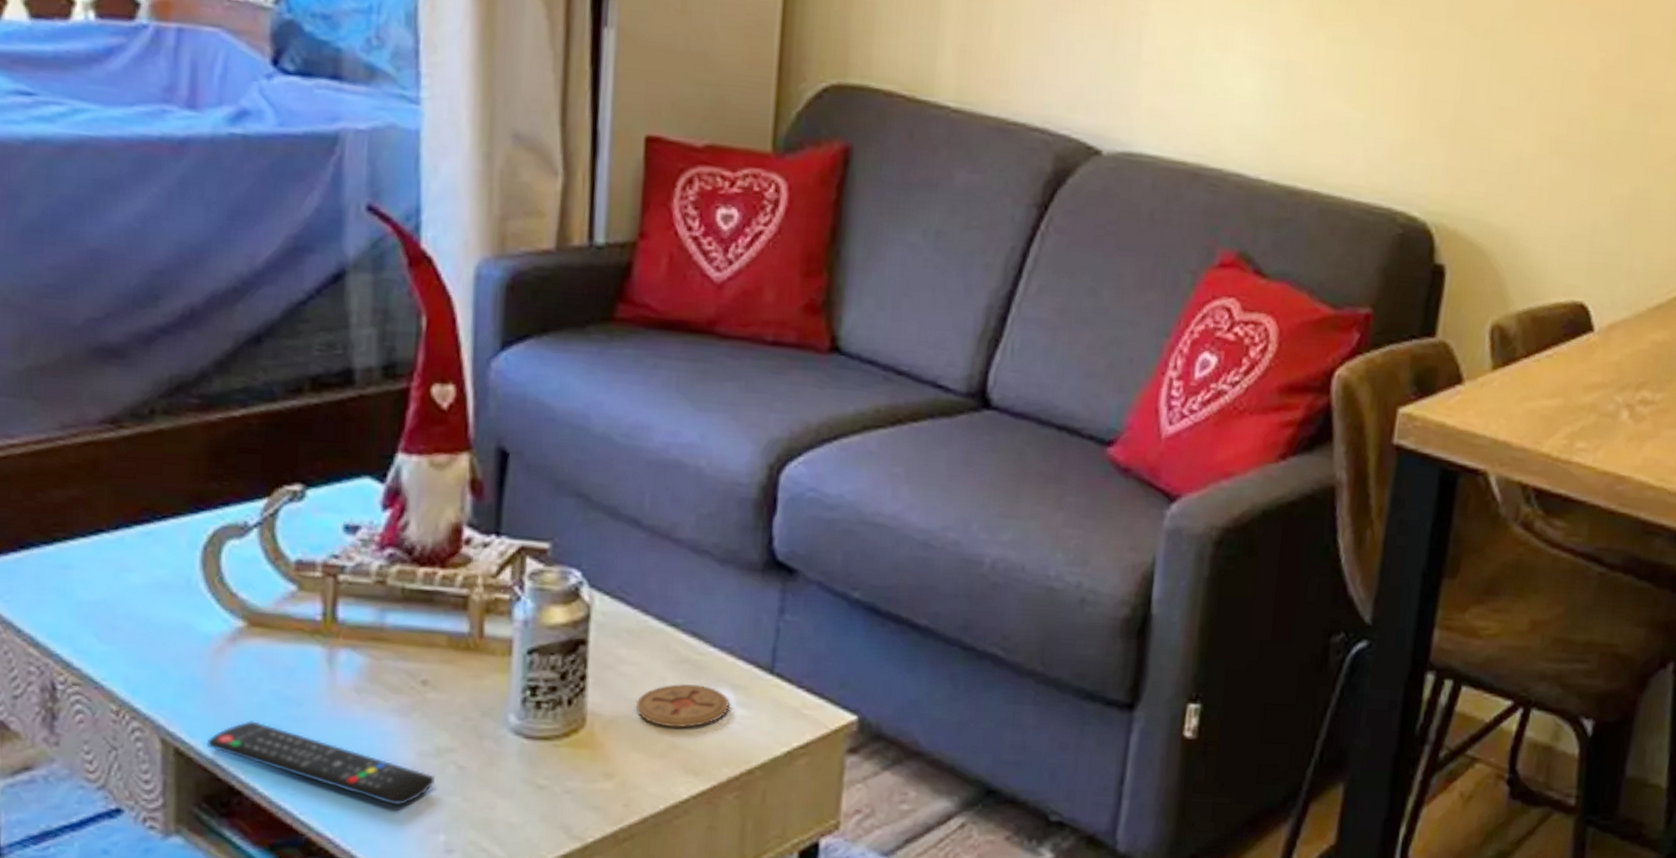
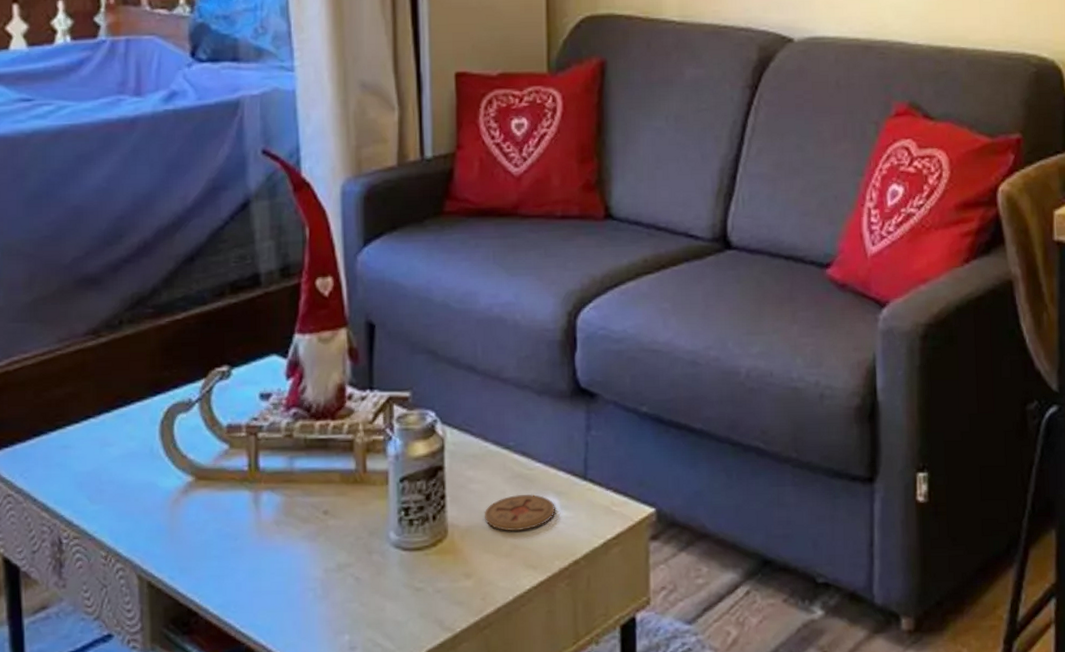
remote control: present [206,721,435,805] -> none [170,555,338,614]

